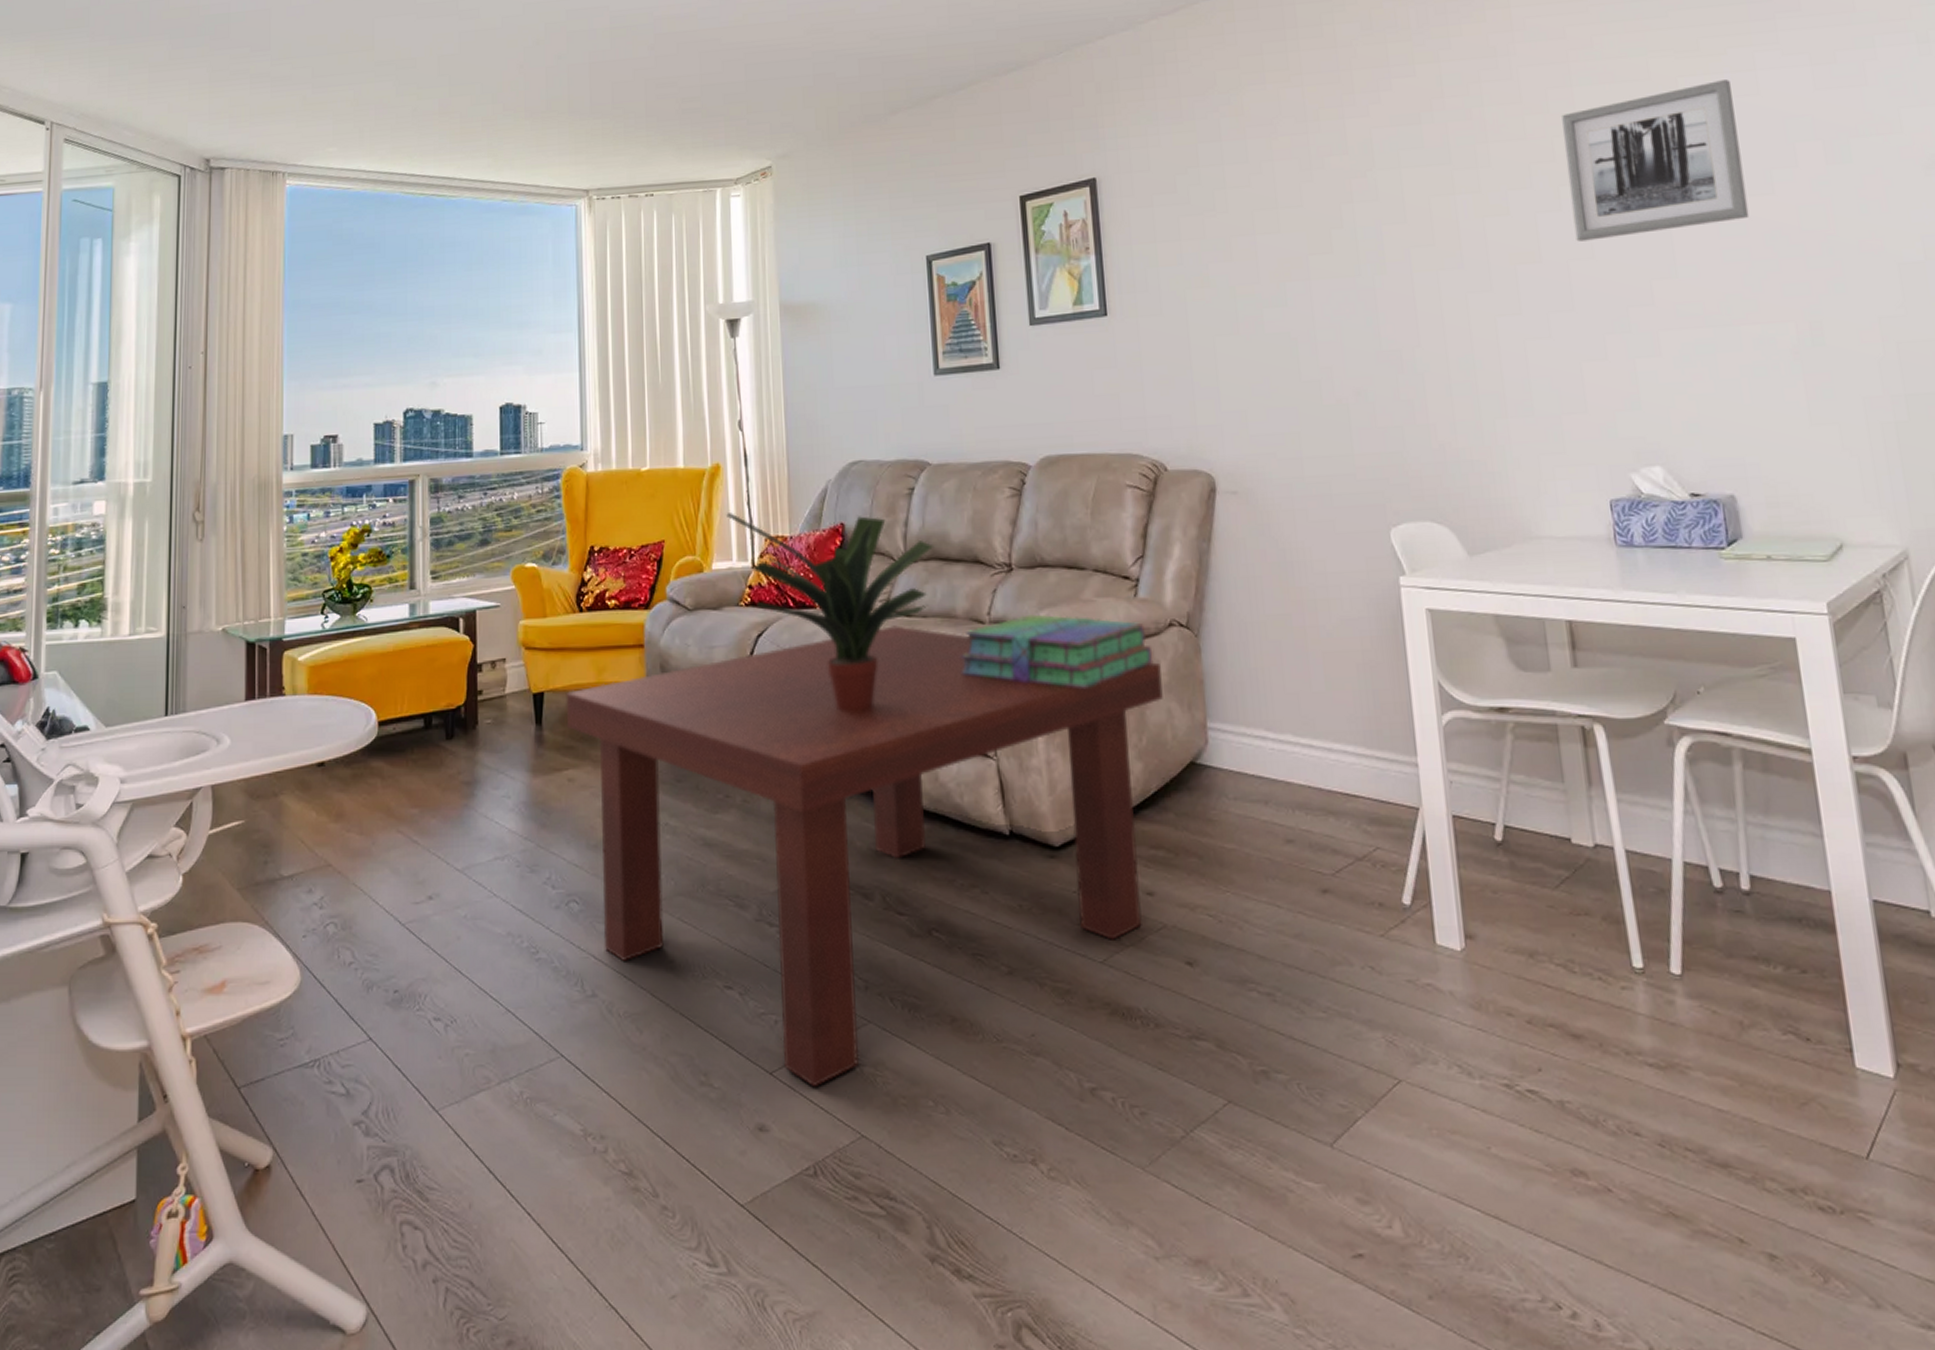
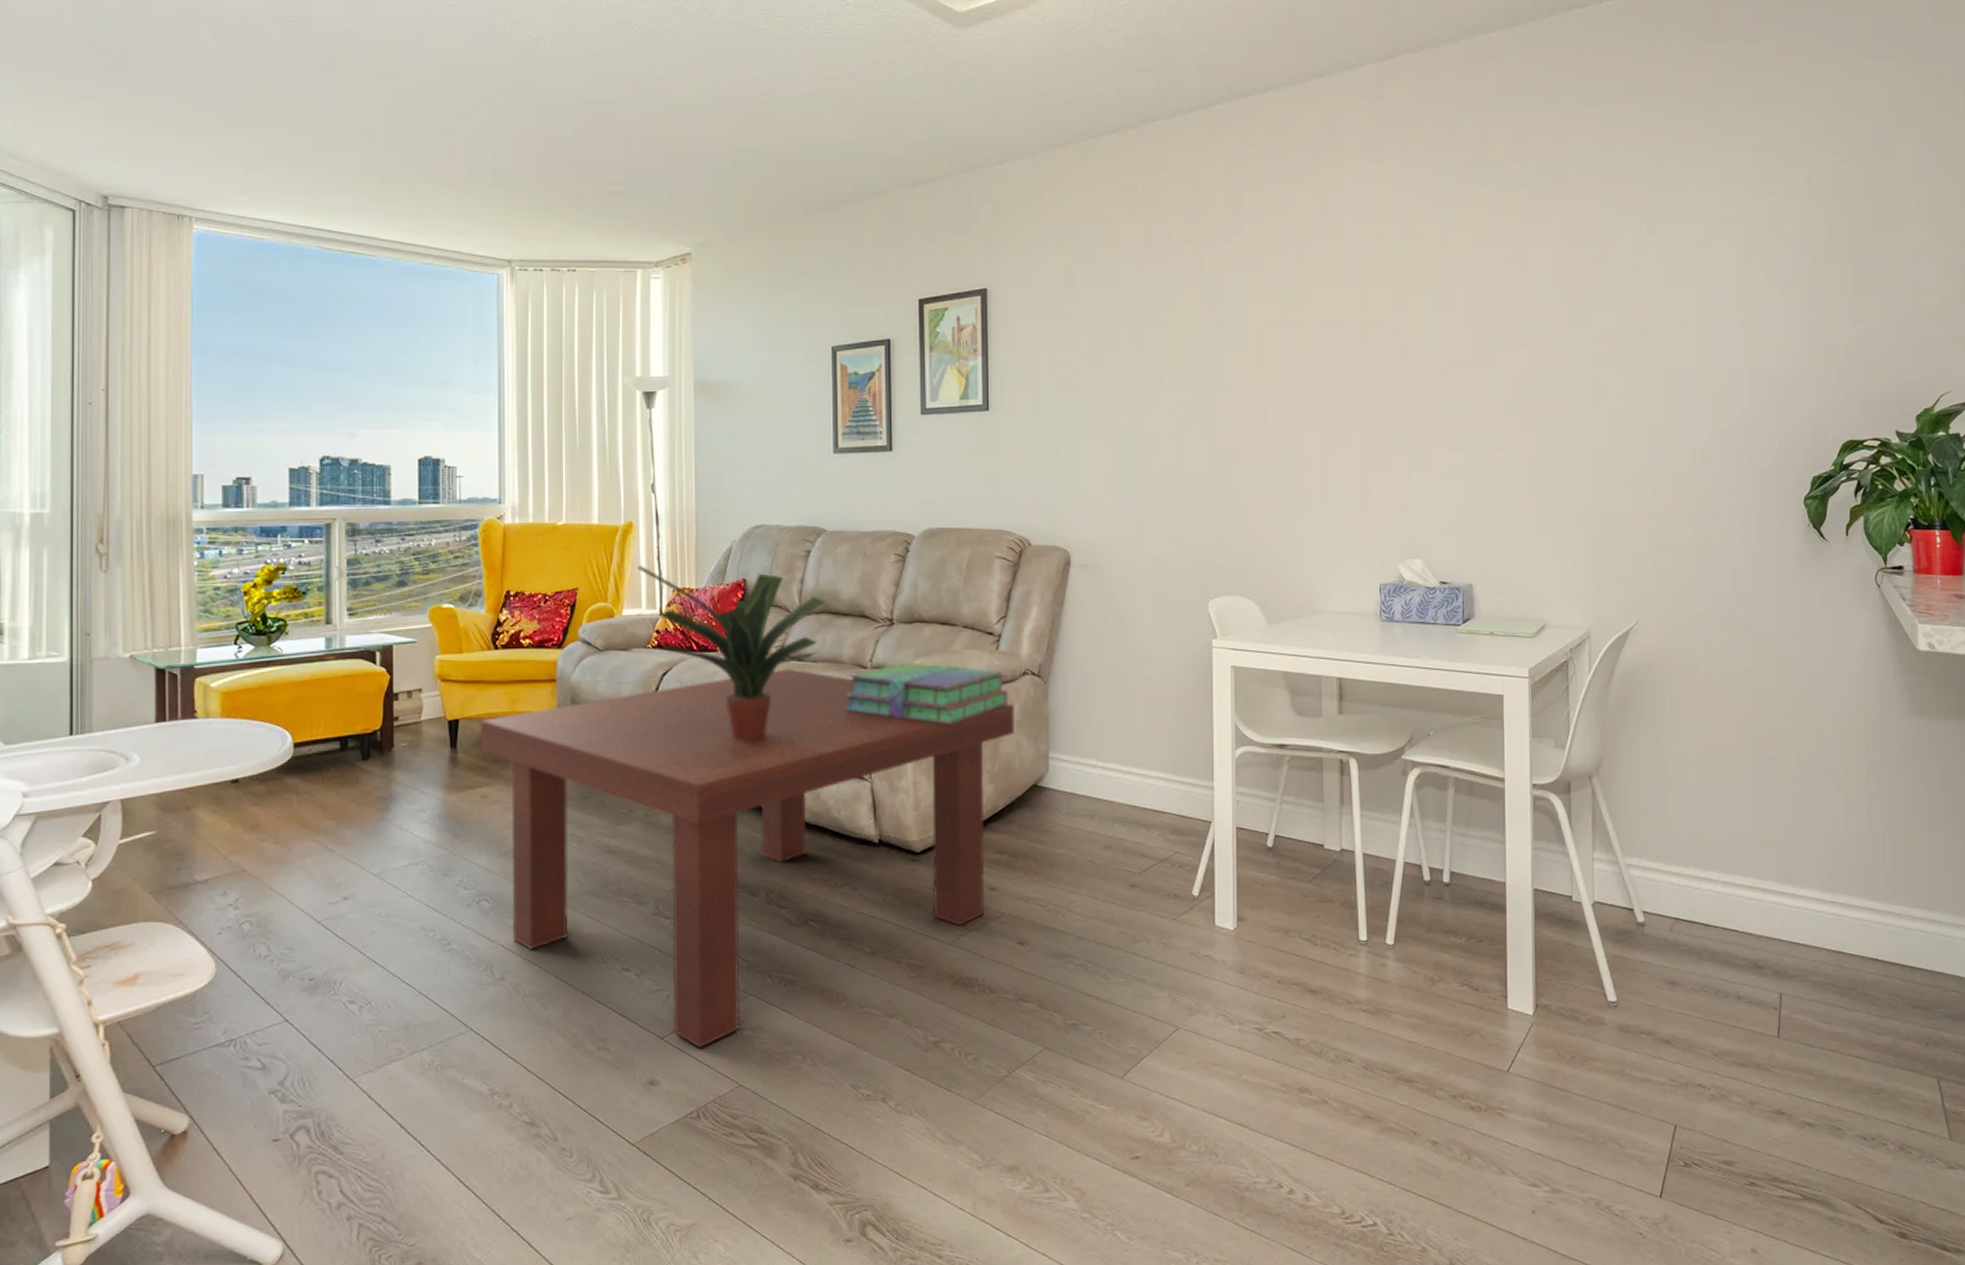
wall art: present [1562,79,1750,242] -> none [1374,250,1508,374]

